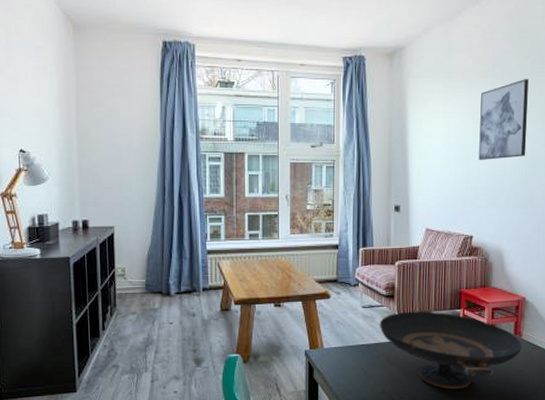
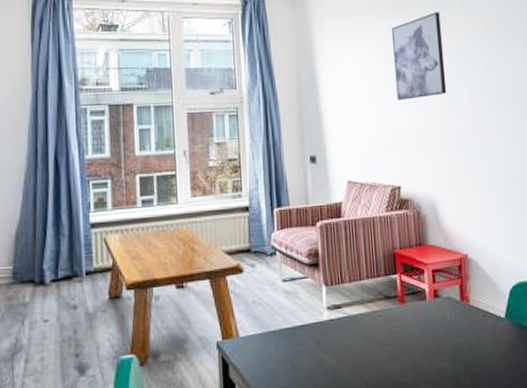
decorative bowl: present [379,309,522,390] -> none [304,277,472,377]

